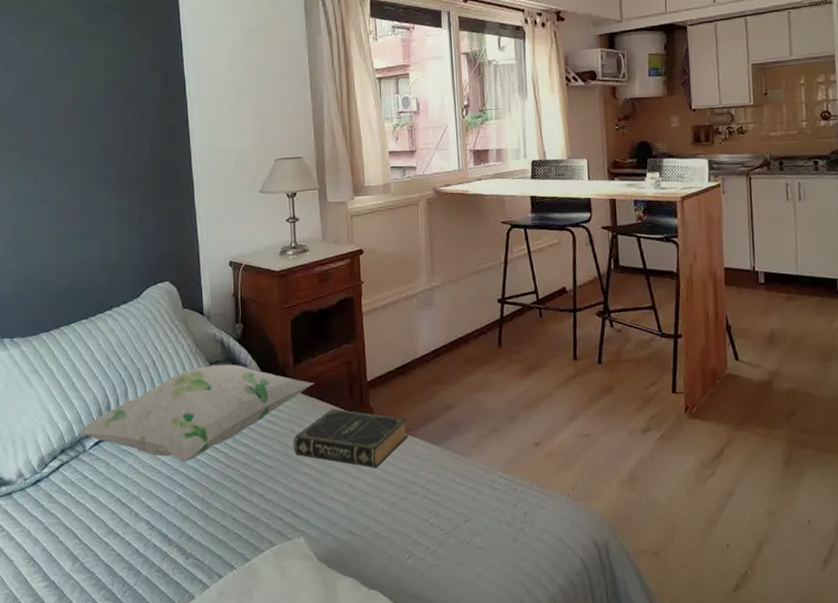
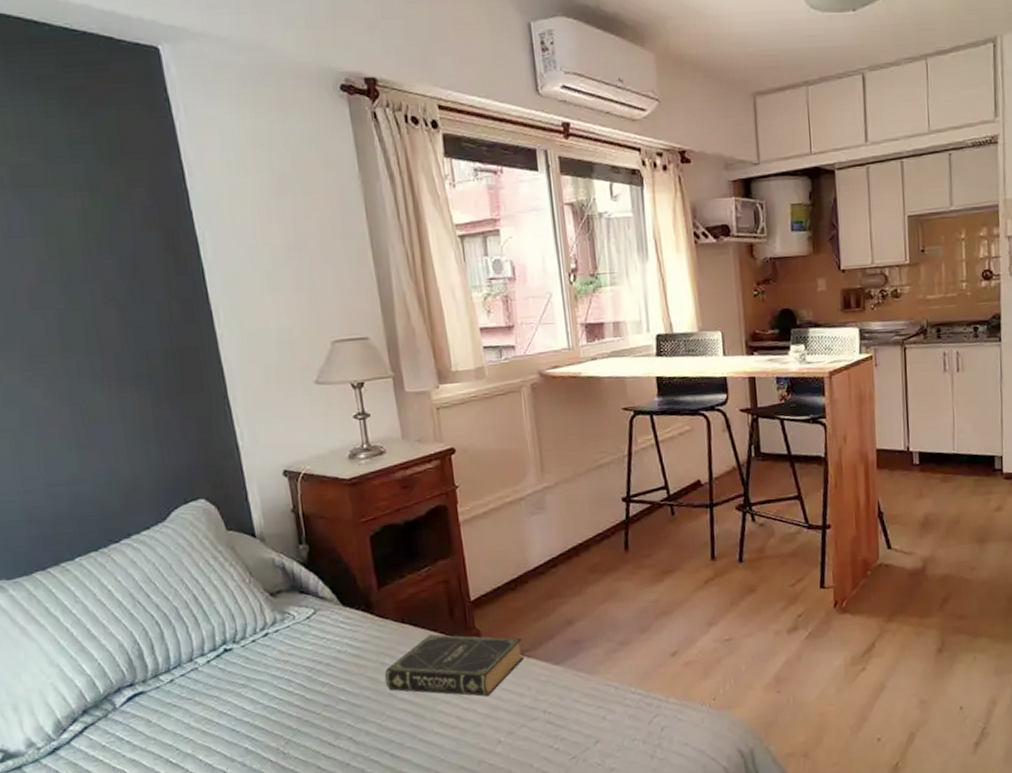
decorative pillow: present [78,363,314,462] -> none [103,593,405,711]

